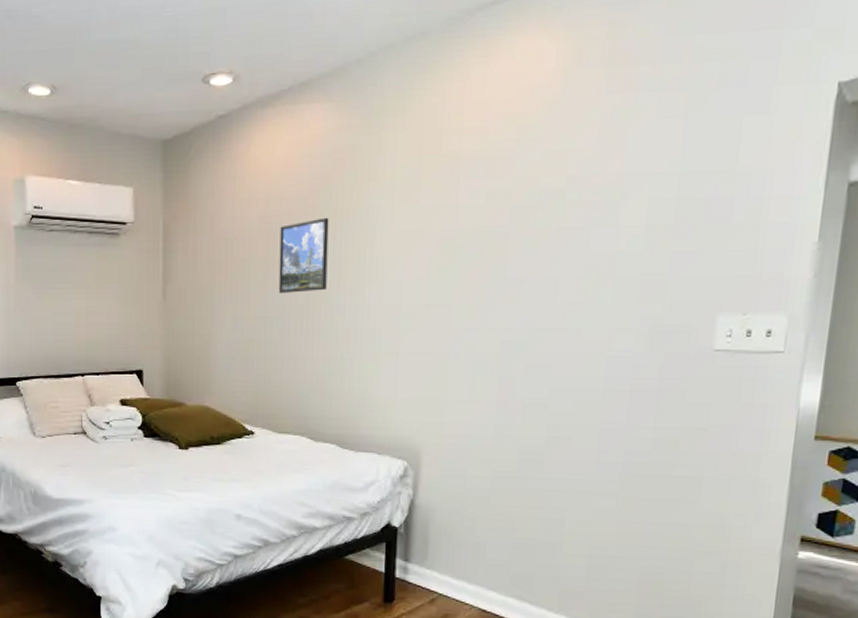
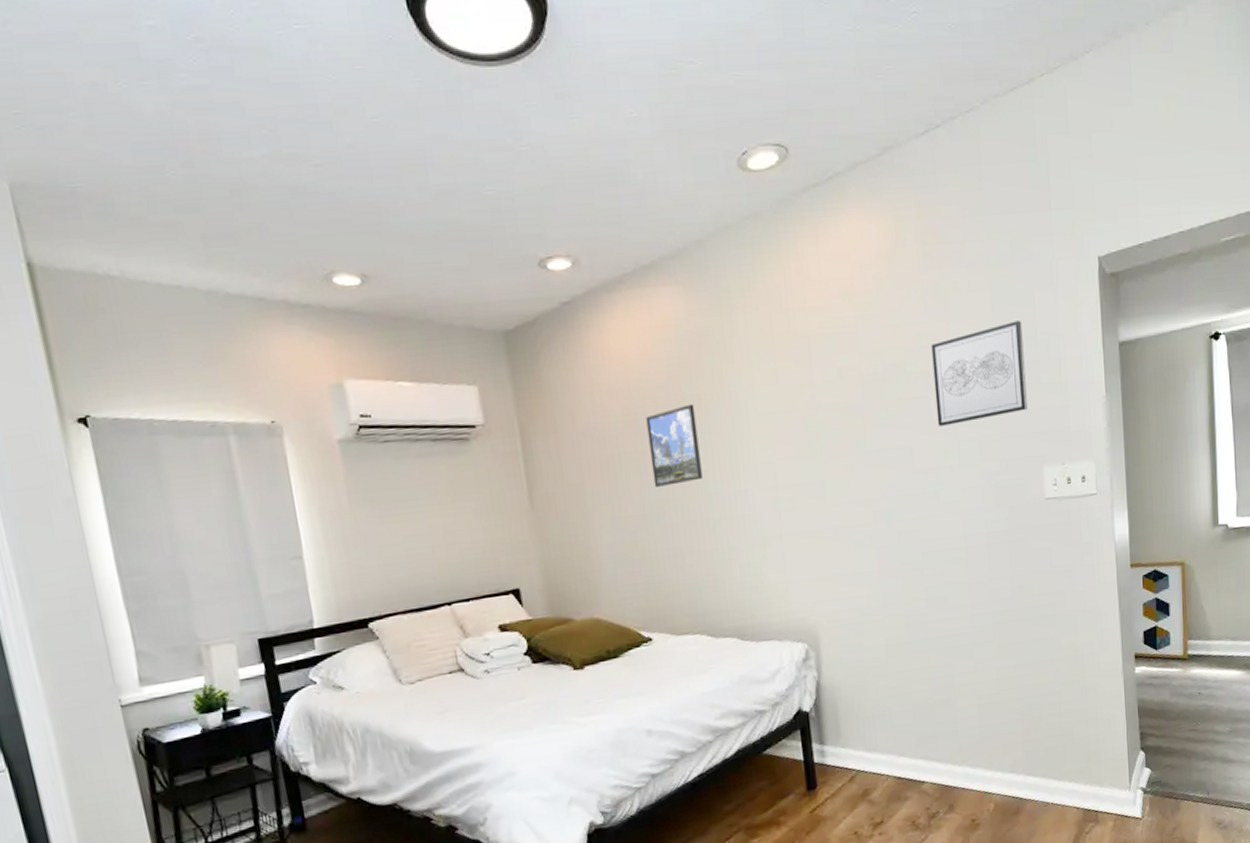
wall art: none [593,152,719,260] -> present [931,321,1027,426]

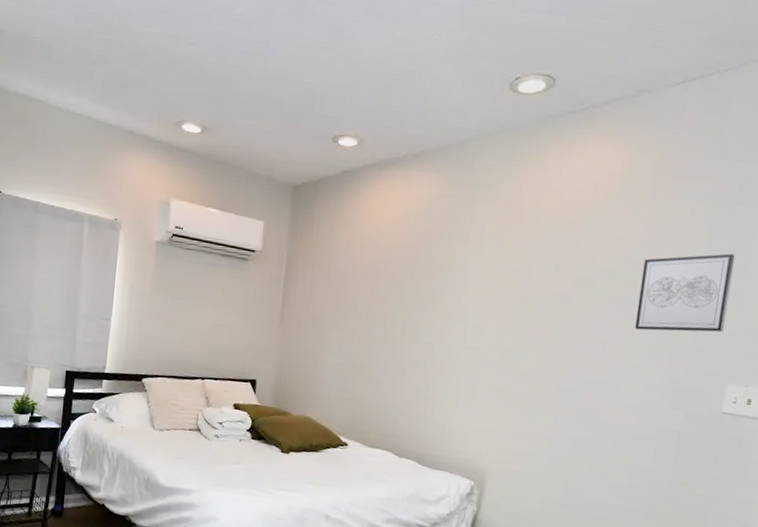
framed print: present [646,403,703,487] -> none [379,267,427,329]

